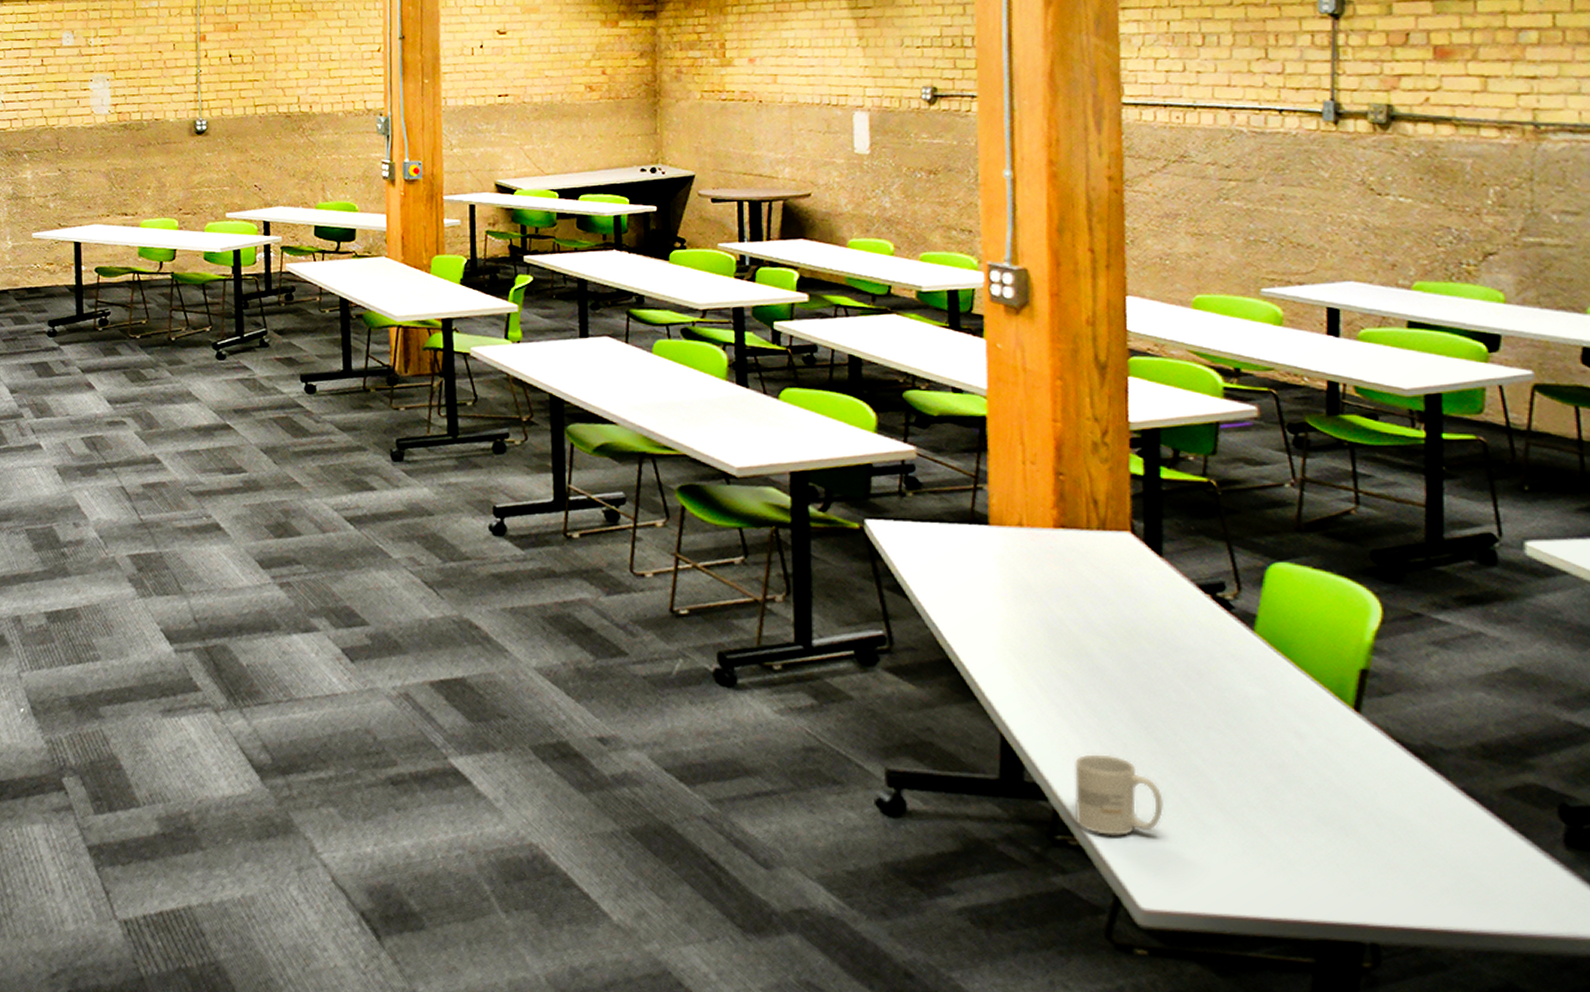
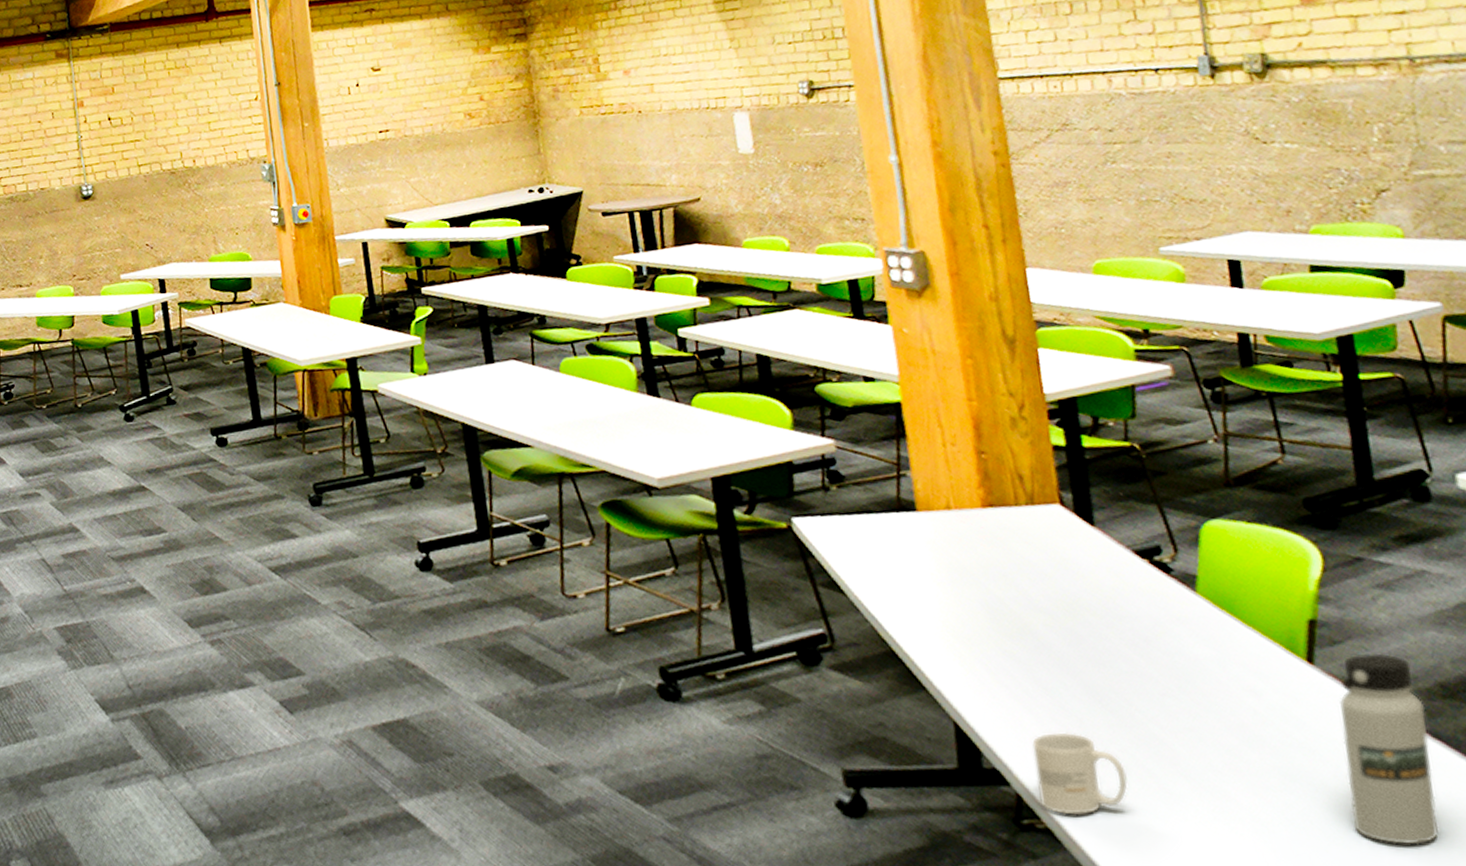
water bottle: none [1378,708,1464,897] -> present [1338,653,1439,845]

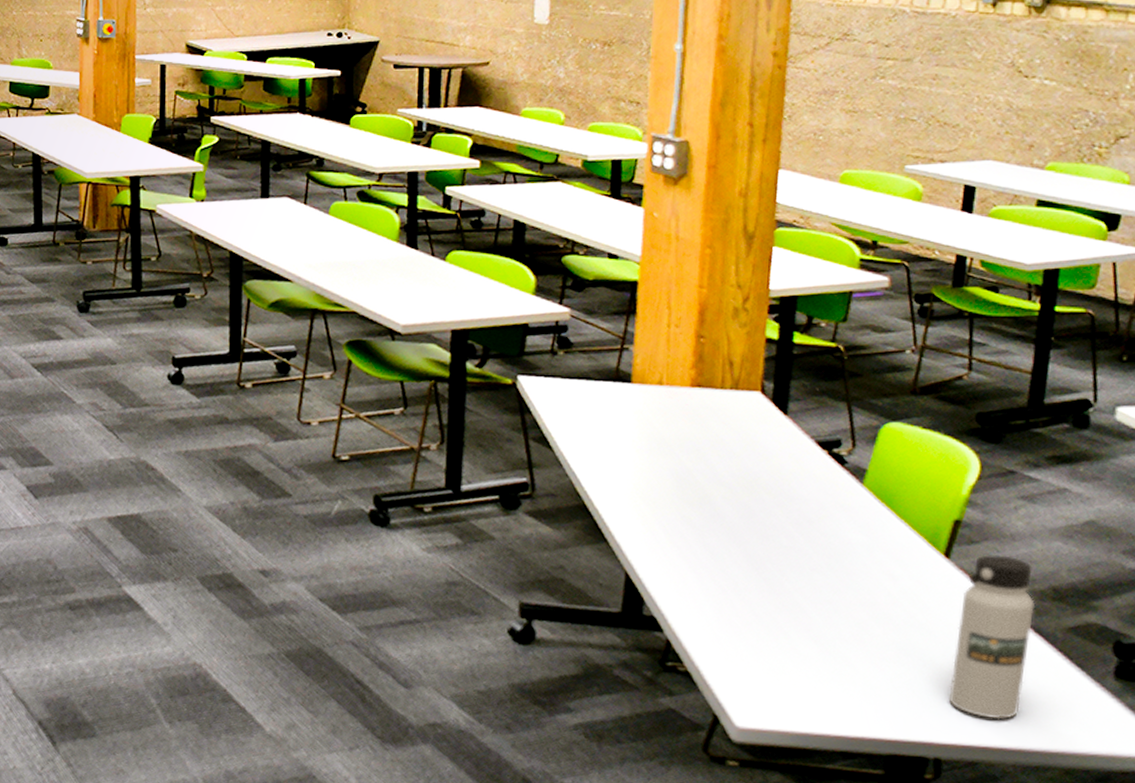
mug: present [1032,732,1128,815] -> none [685,591,766,663]

